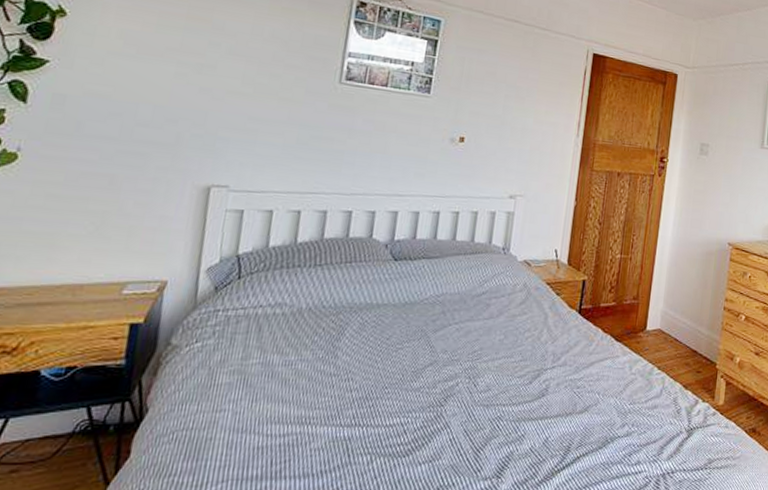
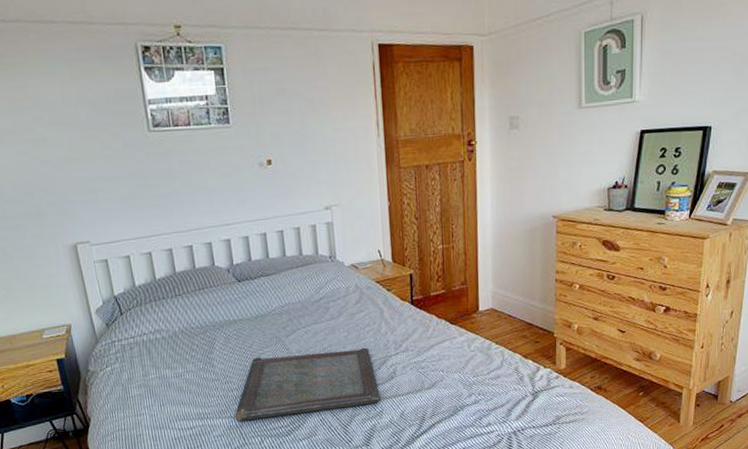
serving tray: none [345,353,526,432] -> present [235,348,380,421]

